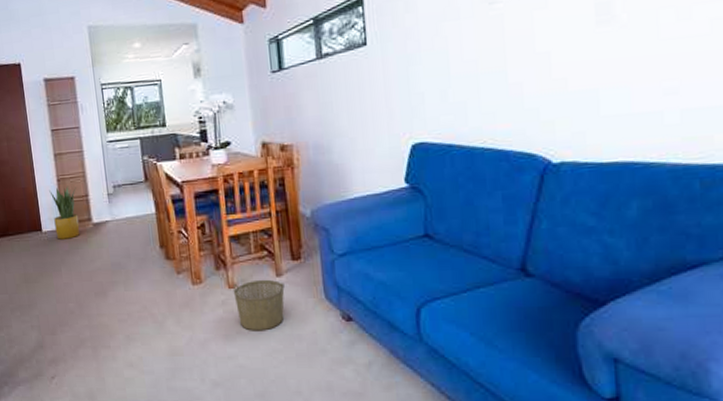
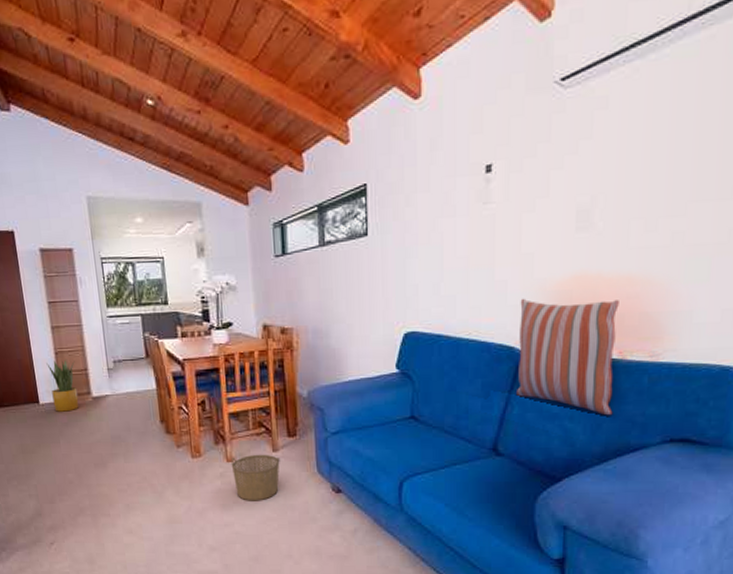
pillow: none [539,97,661,228] -> present [517,298,619,416]

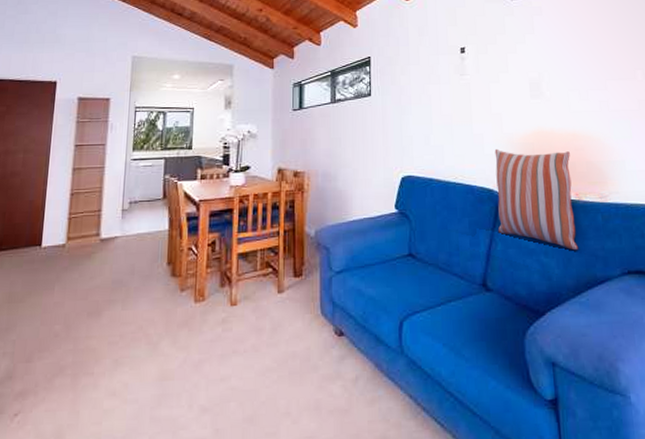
planter: present [46,359,79,412] -> none [56,200,90,255]
basket: present [231,454,280,501] -> none [235,296,284,350]

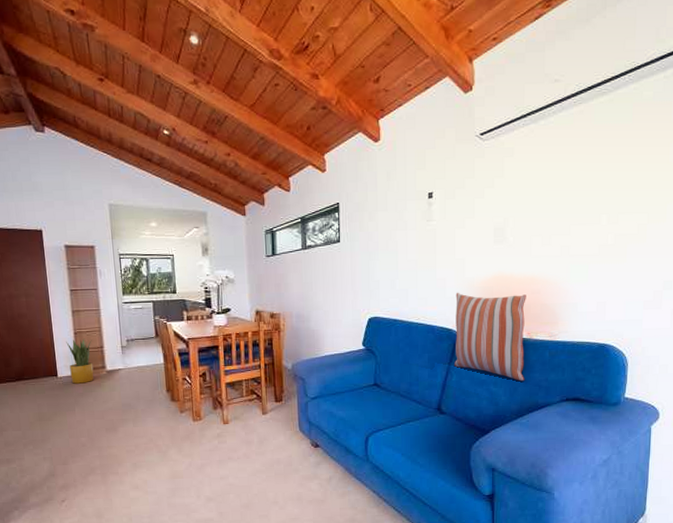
planter: none [56,200,90,255] -> present [66,338,94,384]

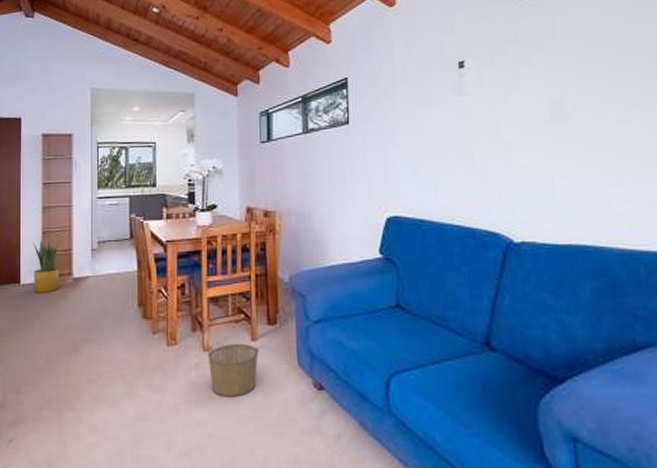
basket: none [227,416,269,457] -> present [207,343,259,397]
pillow: present [455,292,526,382] -> none [502,184,612,309]

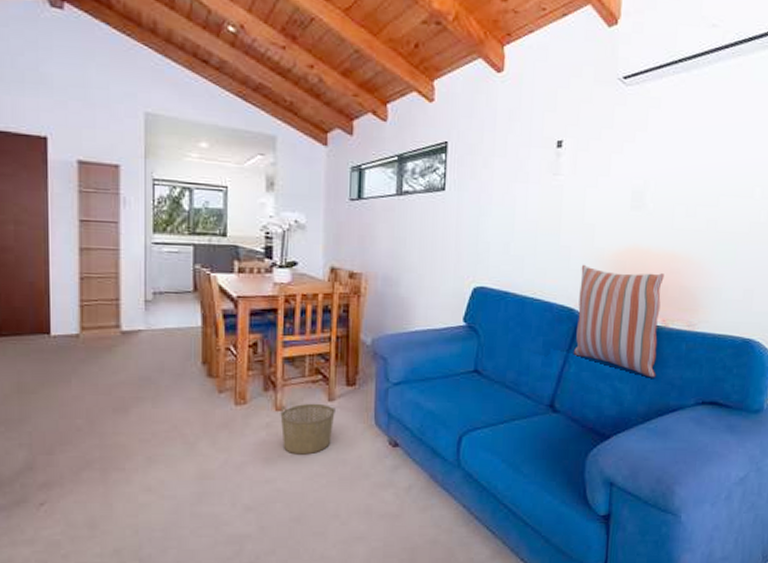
planter: present [33,239,61,293] -> none [67,286,104,346]
pillow: none [502,184,612,309] -> present [574,264,664,378]

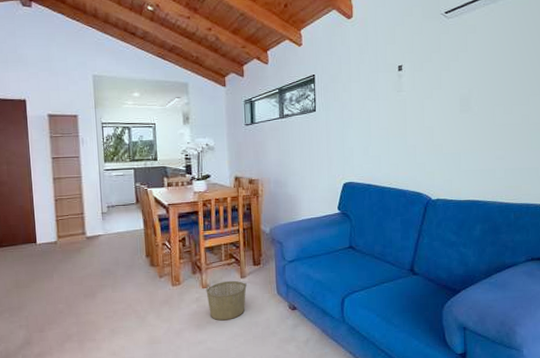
pillow: present [574,264,664,378] -> none [425,158,492,243]

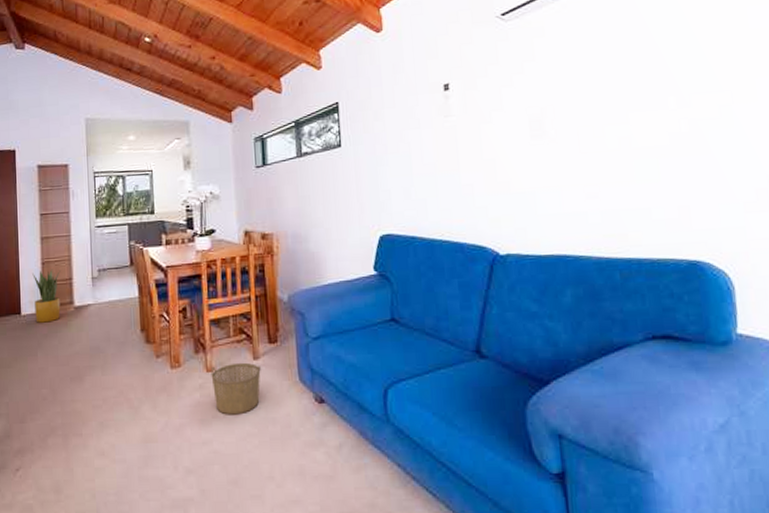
planter: none [46,205,74,250] -> present [32,269,61,323]

